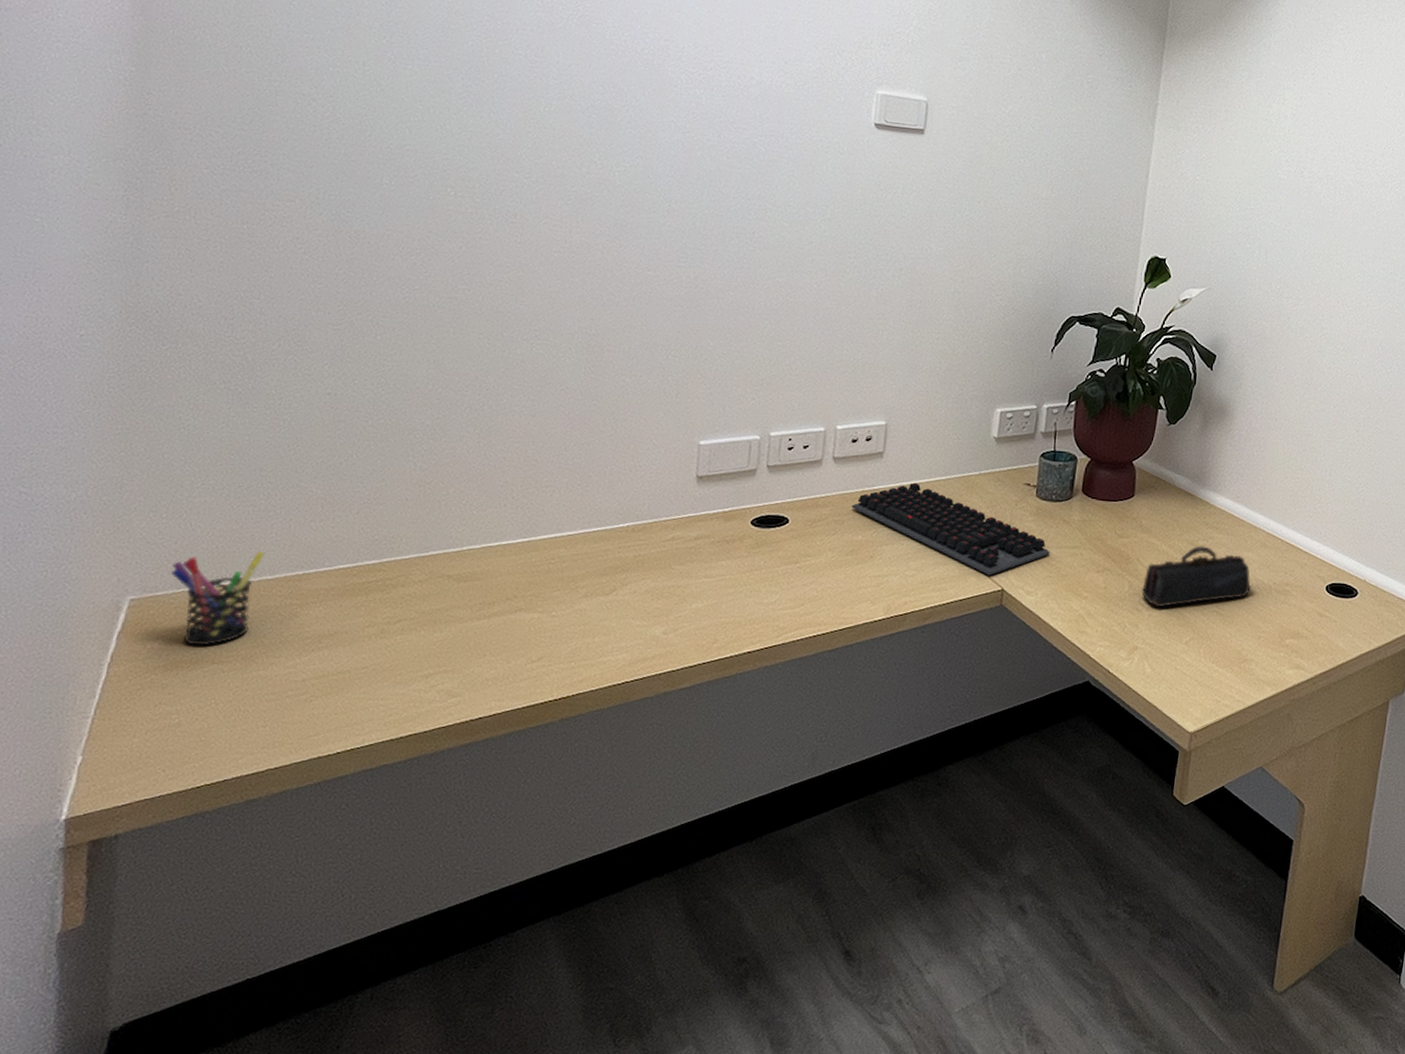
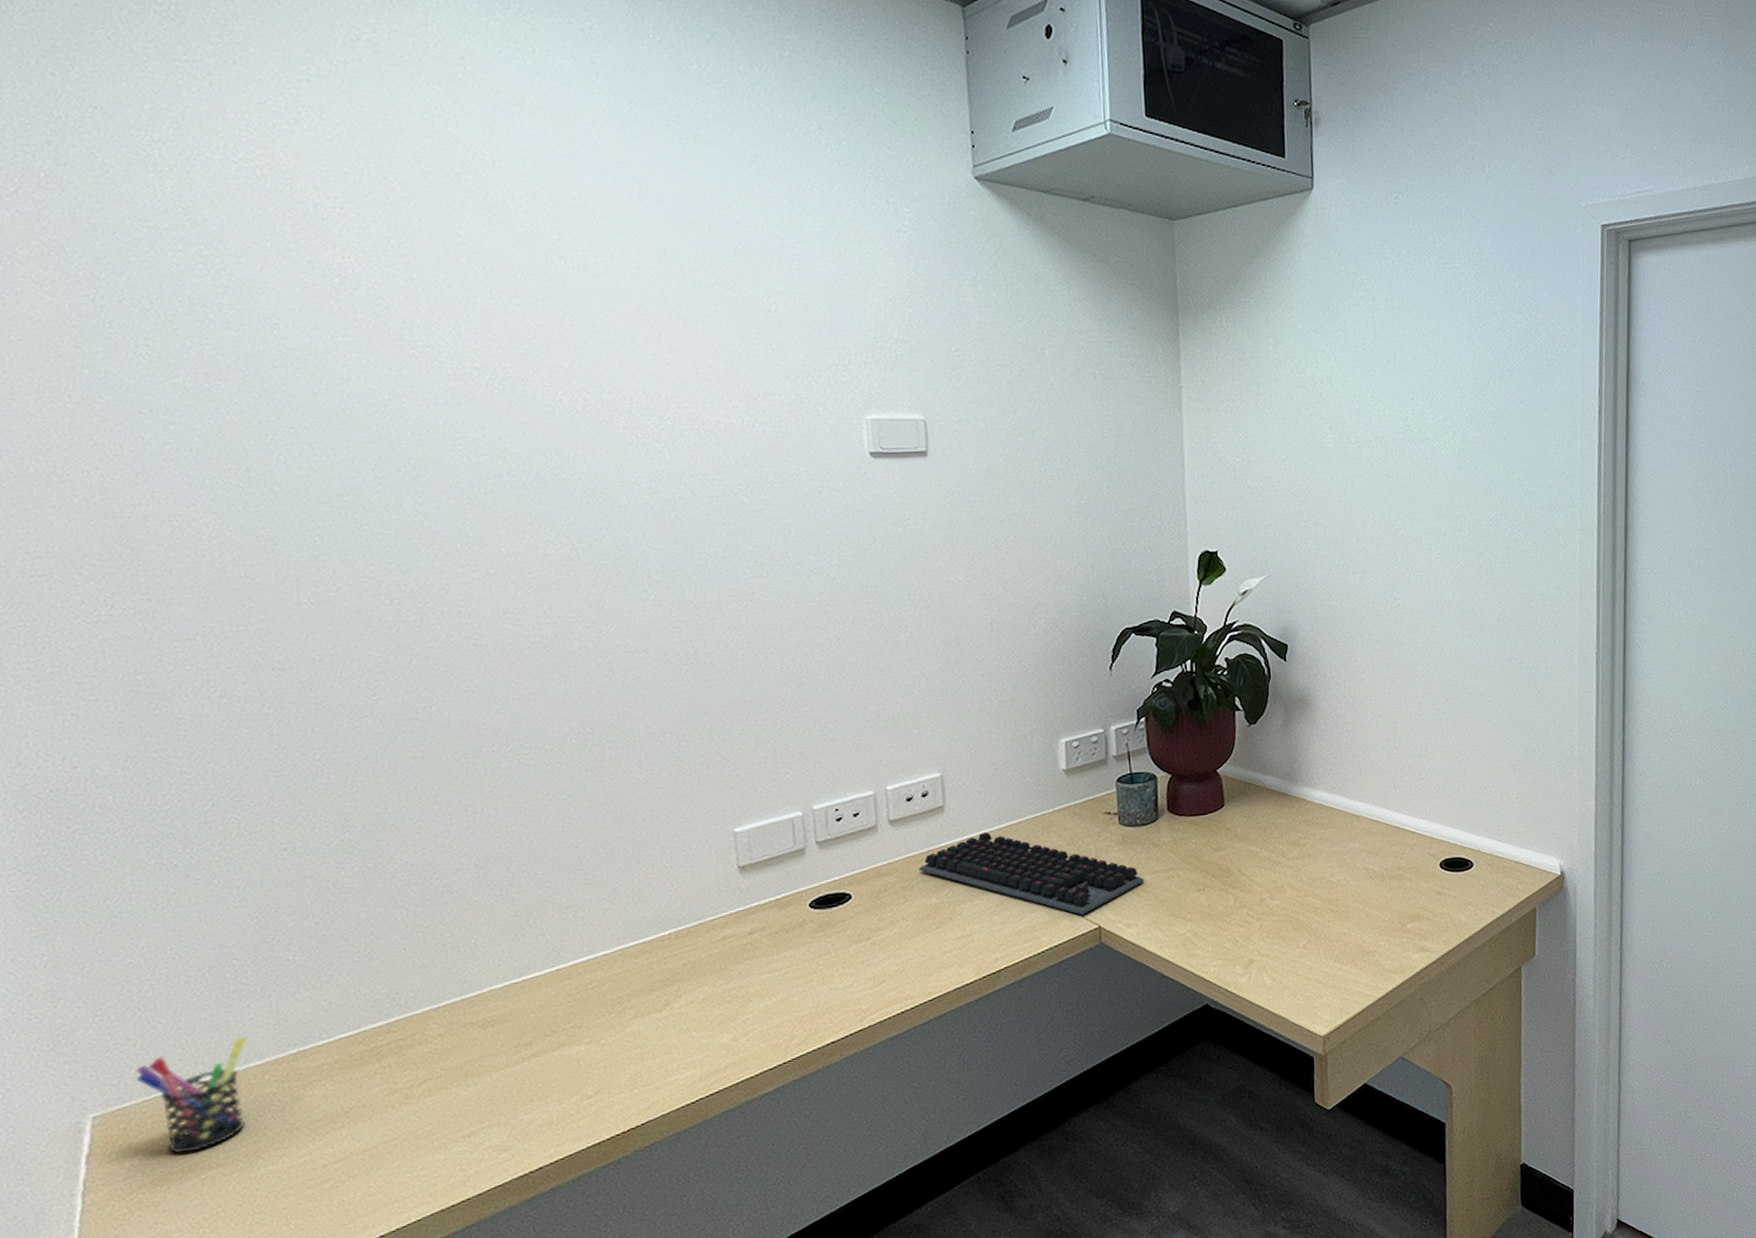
pencil case: present [1141,546,1251,608] -> none [1247,844,1362,916]

